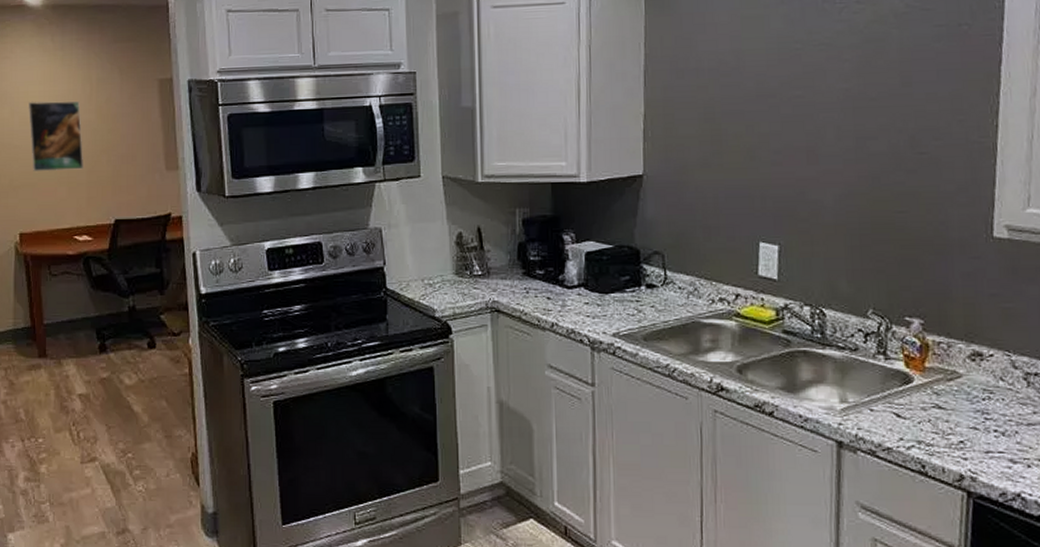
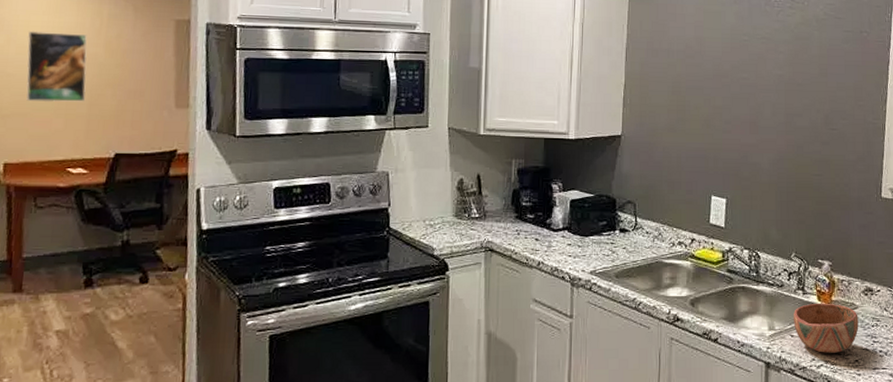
bowl: none [871,370,964,432] -> present [793,303,859,353]

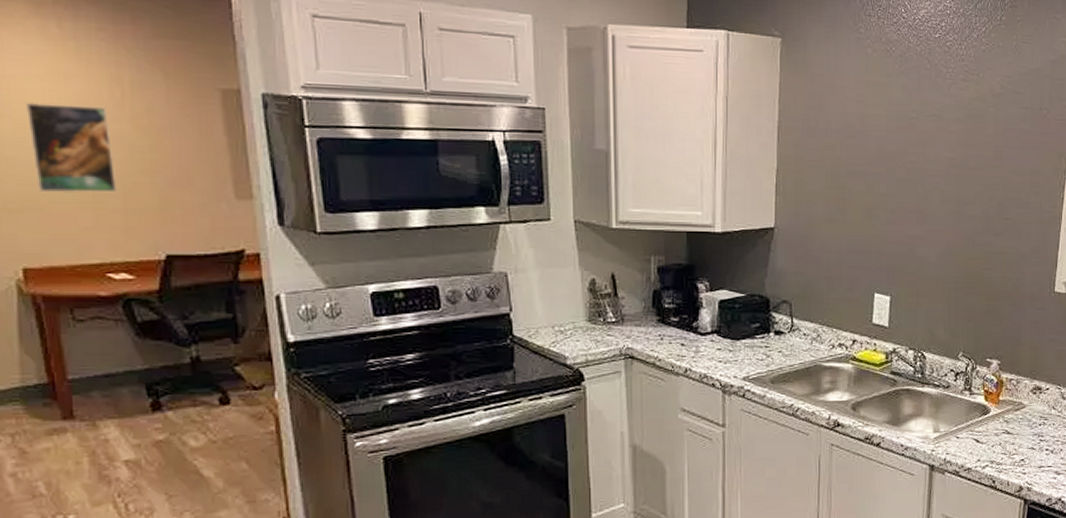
bowl: present [793,303,859,353] -> none [959,403,1026,454]

